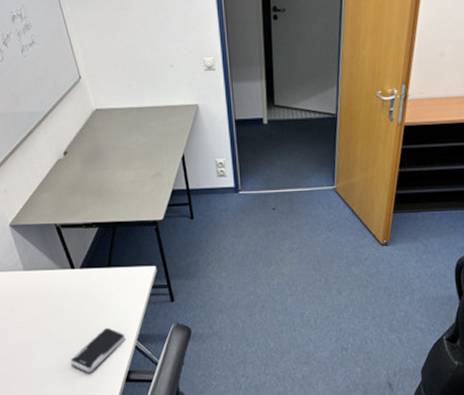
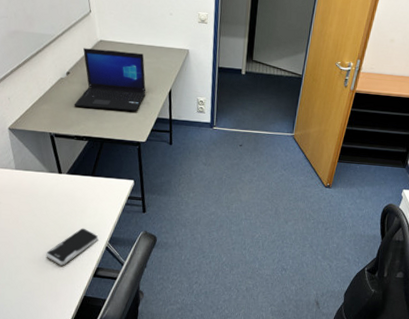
laptop: none [77,117,156,190] -> present [74,48,146,112]

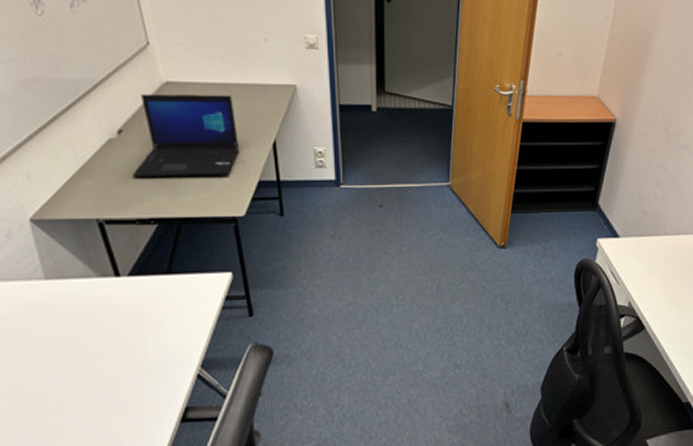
smartphone: present [46,228,99,266] -> none [103,351,185,414]

